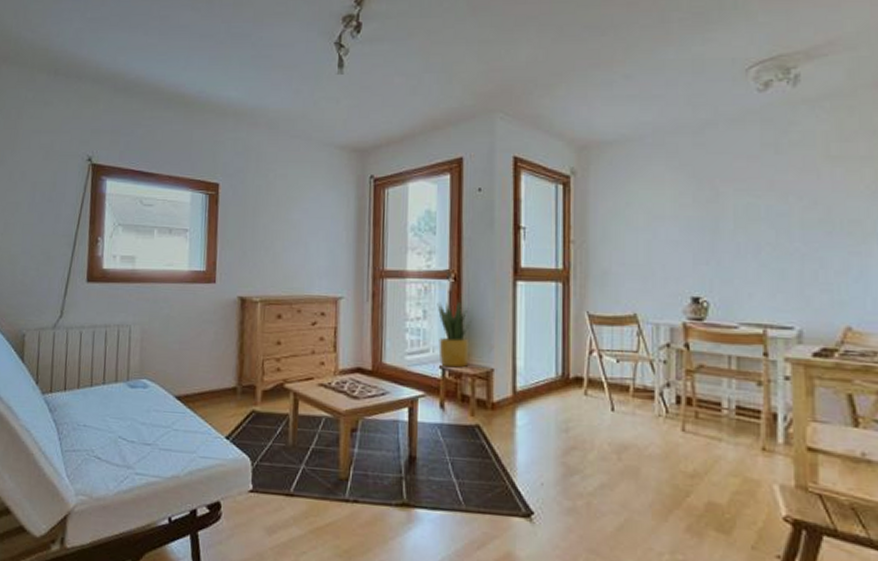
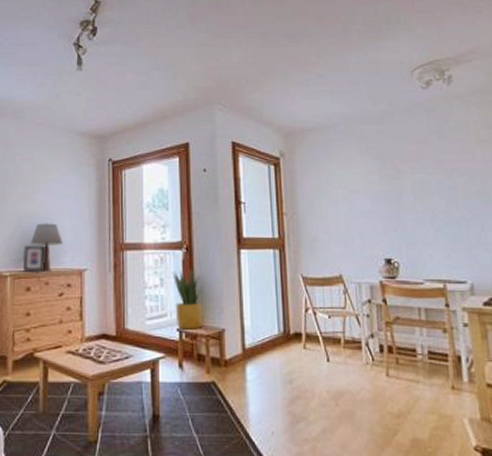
picture frame: none [274,269,298,300] -> present [22,245,45,273]
table lamp: none [283,246,317,299] -> present [31,223,63,272]

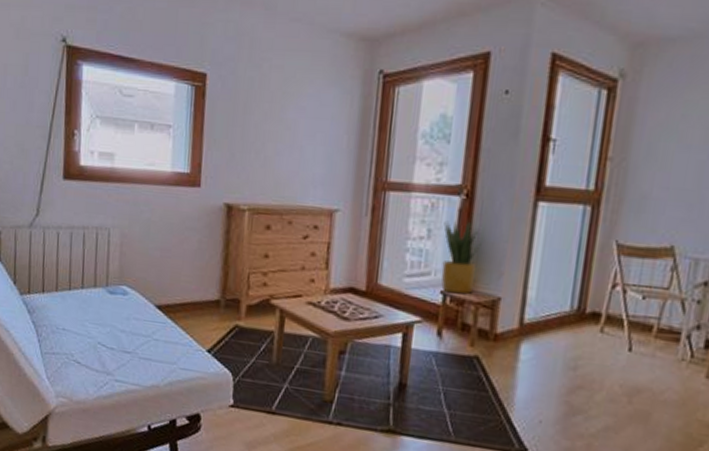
picture frame: present [22,245,45,273] -> none [263,175,291,210]
table lamp: present [31,223,63,272] -> none [274,149,313,210]

